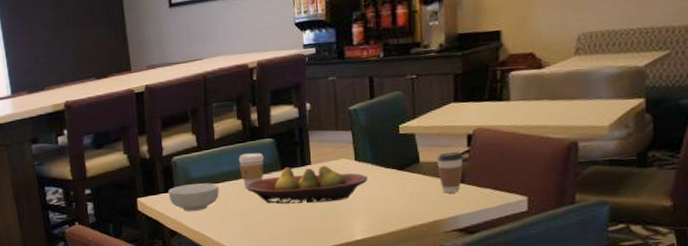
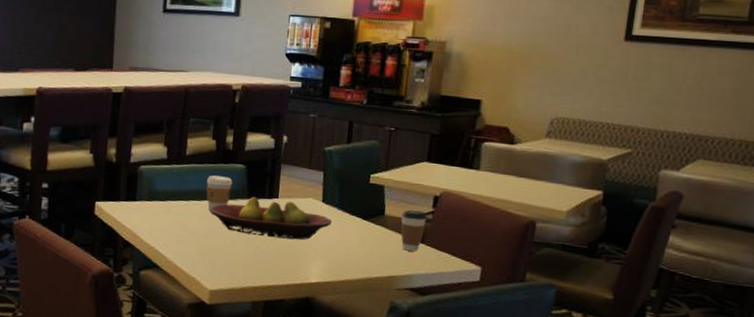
cereal bowl: present [168,183,219,211] -> none [129,196,182,226]

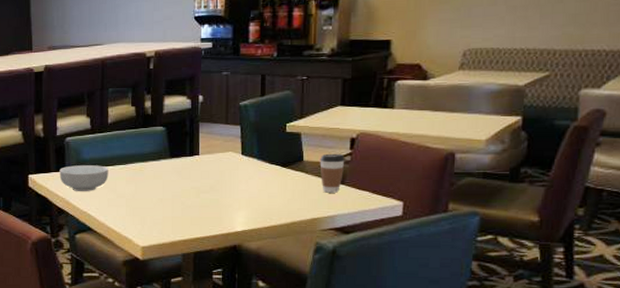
cereal bowl: none [129,196,182,226] -> present [59,165,109,191]
coffee cup: present [206,175,233,211] -> none [130,140,154,173]
fruit bowl: present [209,196,332,240] -> none [135,156,252,193]

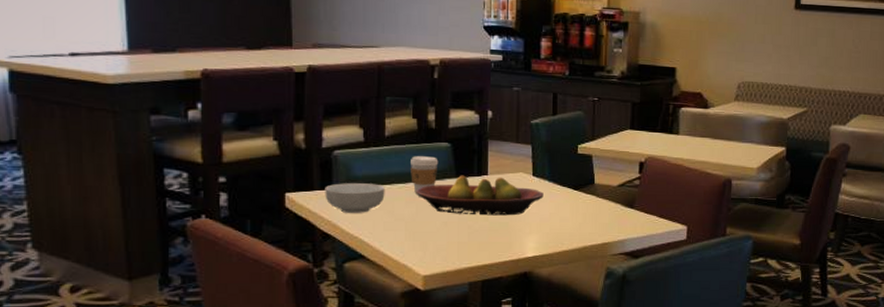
coffee cup: none [130,140,154,173] -> present [411,156,439,193]
fruit bowl: none [135,156,252,193] -> present [416,175,544,216]
coffee cup: present [320,153,345,193] -> none [610,177,634,217]

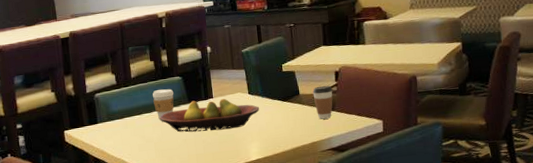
cereal bowl: present [325,183,385,213] -> none [92,115,137,141]
coffee cup: none [610,177,634,217] -> present [312,85,333,119]

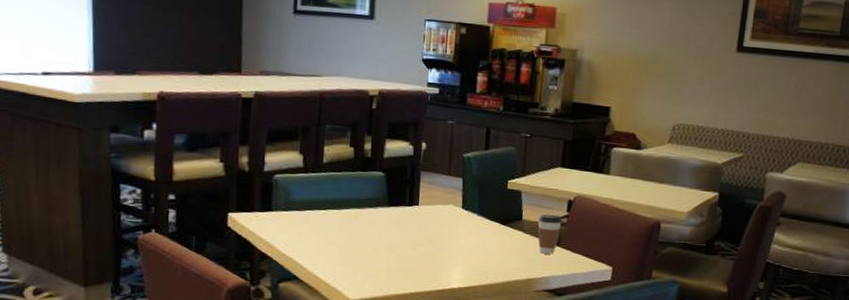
coffee cup: present [153,89,174,119] -> none [345,183,372,220]
fruit bowl: present [159,98,259,133] -> none [349,204,472,247]

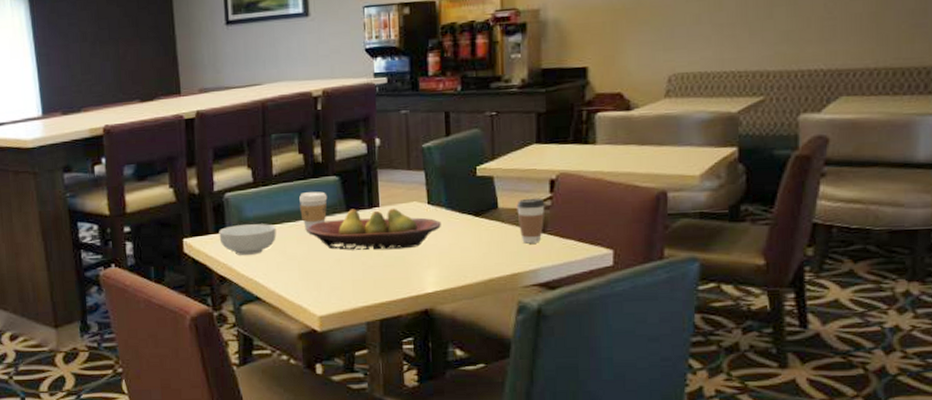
cereal bowl: none [264,206,321,236] -> present [219,224,276,255]
coffee cup: none [345,183,372,220] -> present [299,191,328,231]
fruit bowl: none [349,204,472,247] -> present [306,208,441,250]

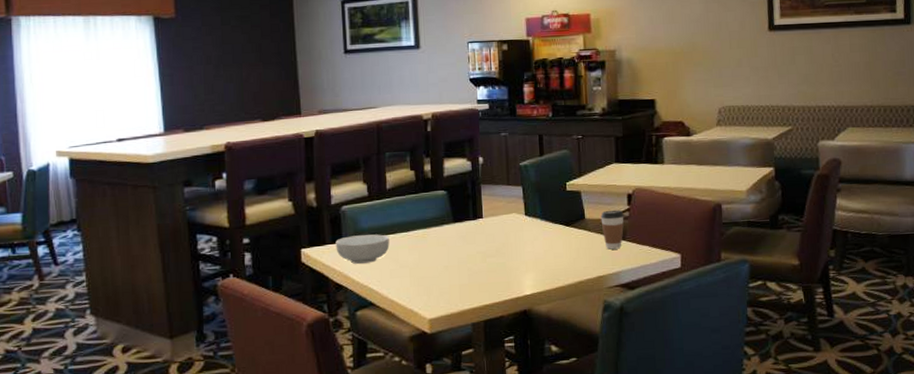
coffee cup: present [299,191,328,231] -> none [411,204,437,241]
fruit bowl: present [306,208,441,250] -> none [417,219,537,258]

